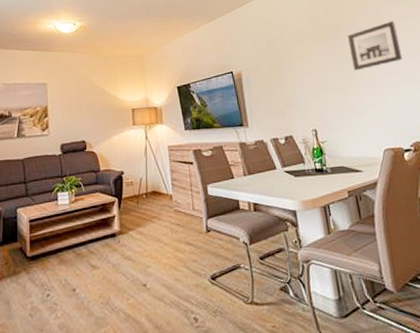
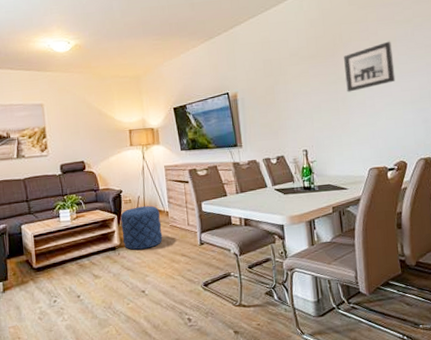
pouf: none [121,188,166,237] -> present [120,205,163,250]

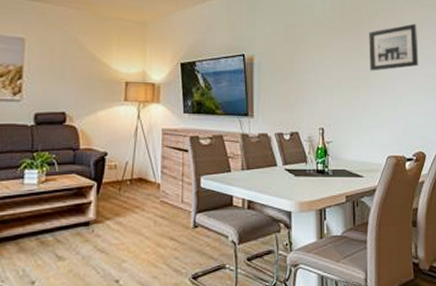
pouf: present [120,205,163,250] -> none [100,174,150,227]

